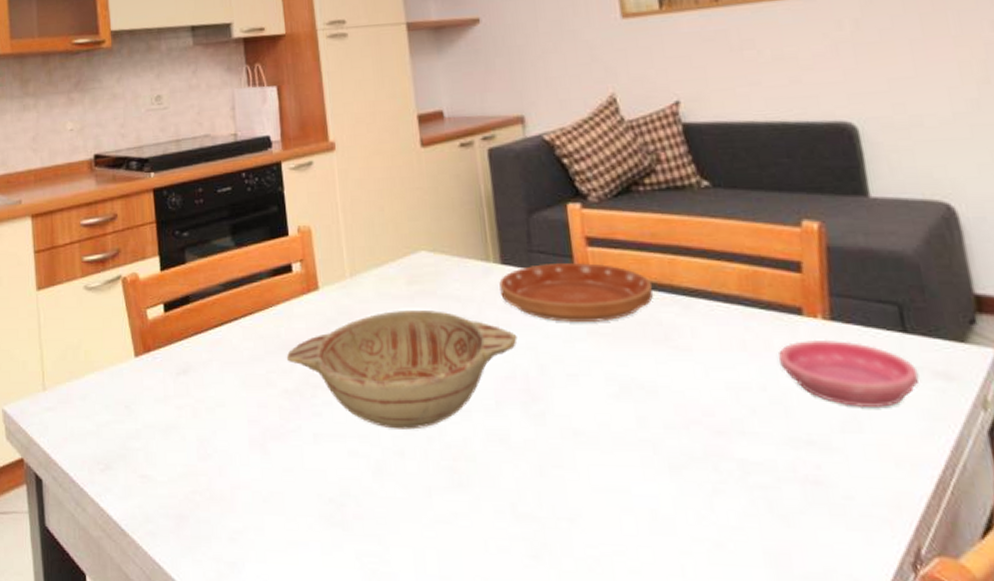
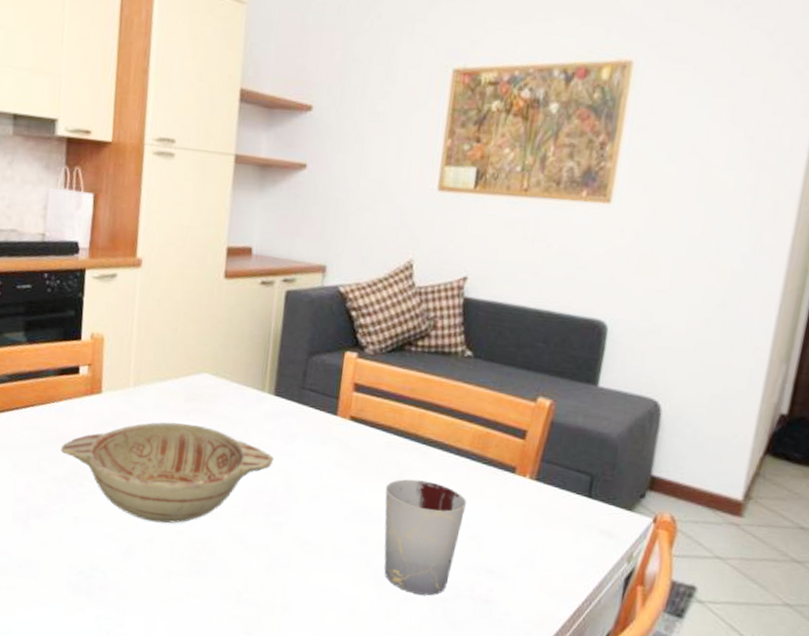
saucer: present [499,262,653,322] -> none [268,400,401,457]
cup: none [652,339,761,484] -> present [384,479,467,596]
saucer: present [778,339,920,408] -> none [485,493,589,552]

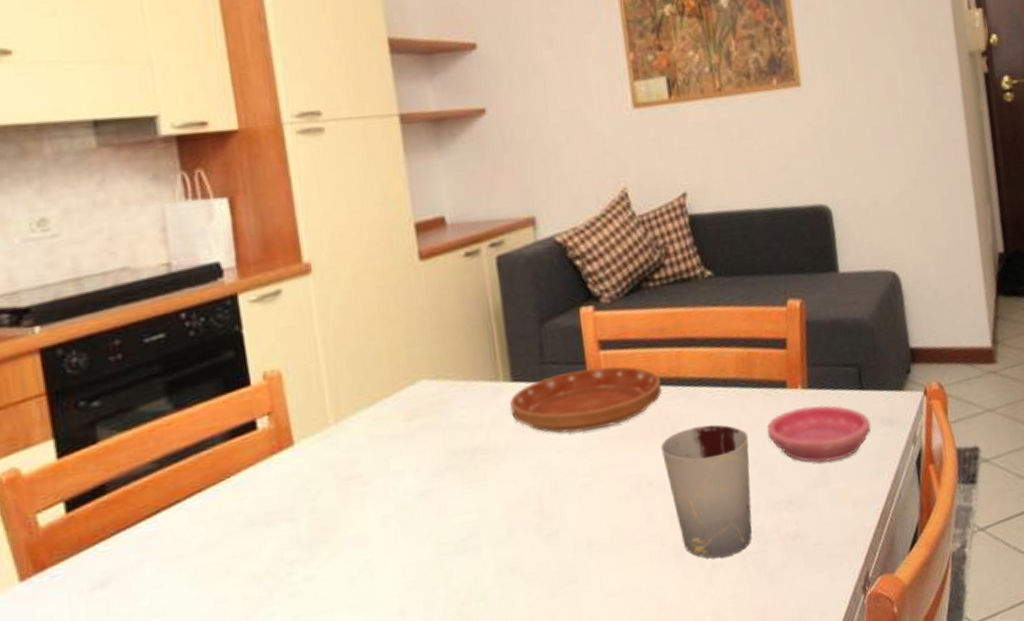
decorative bowl: present [60,422,274,524] -> none [252,444,530,589]
saucer: none [268,400,401,457] -> present [510,366,662,433]
saucer: none [485,493,589,552] -> present [767,404,871,464]

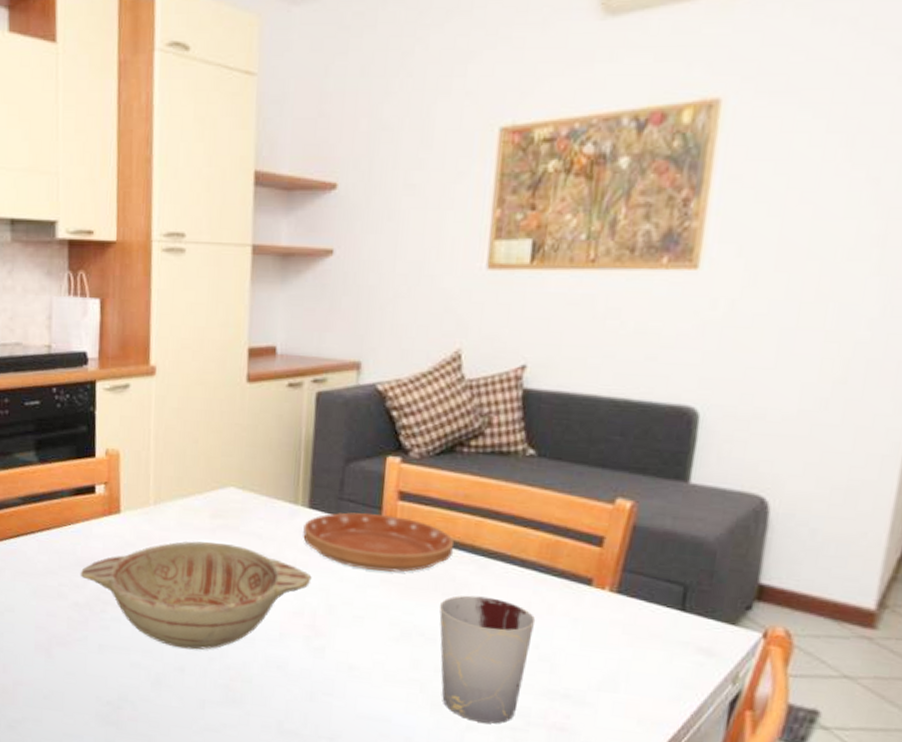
decorative bowl: none [252,444,530,589] -> present [80,541,312,650]
saucer: present [767,404,871,464] -> none [557,608,684,673]

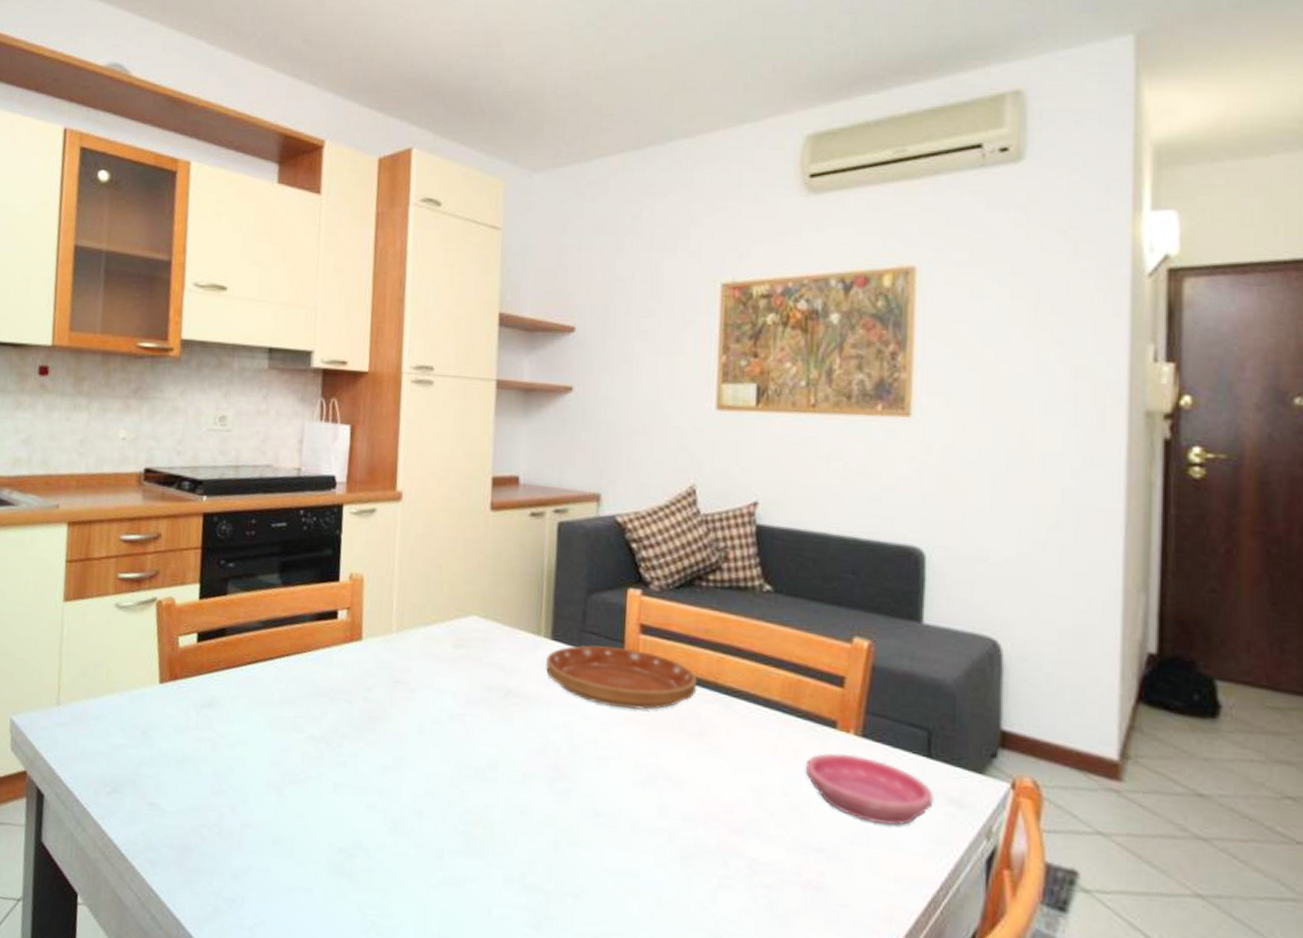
decorative bowl: present [80,541,312,650] -> none [317,671,555,791]
cup: present [439,595,536,724] -> none [684,736,783,881]
saucer: none [557,608,684,673] -> present [805,753,934,826]

